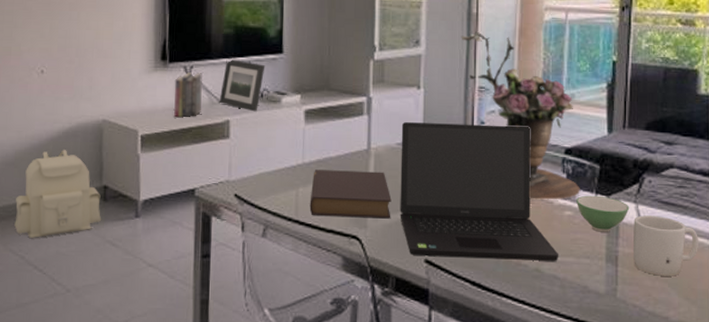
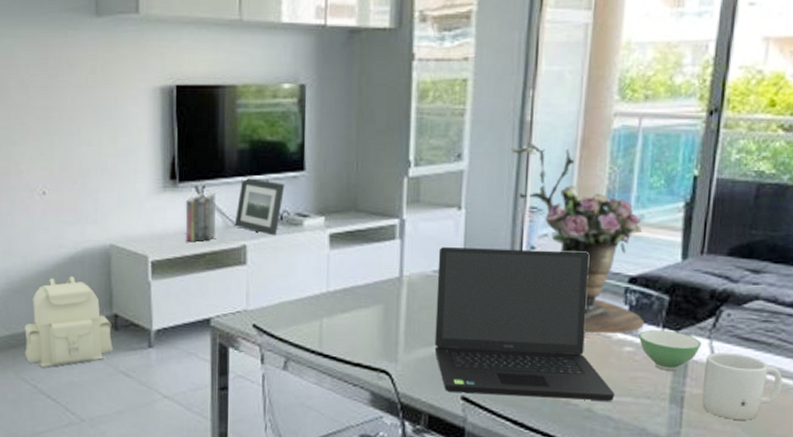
book: present [309,170,392,219] -> none [334,299,426,353]

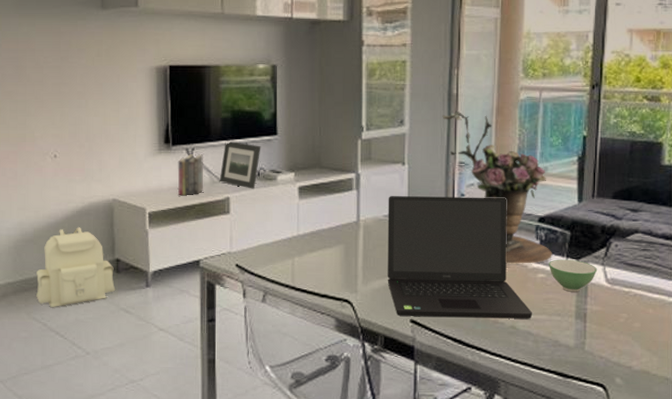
mug: present [701,352,782,420] -> none [600,276,660,330]

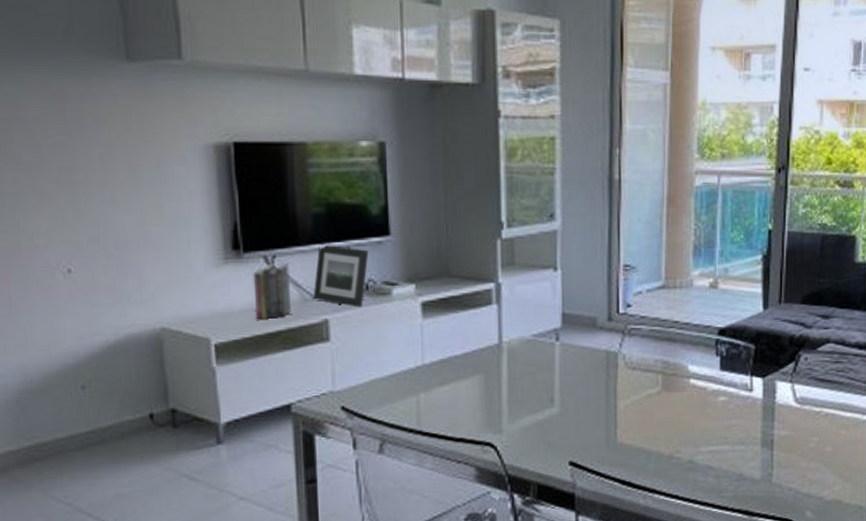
backpack: present [36,227,116,308] -> none [52,368,173,482]
laptop: present [387,196,533,319] -> none [537,307,714,458]
flower arrangement: present [442,110,552,264] -> none [602,201,735,387]
bowl: present [549,259,598,292] -> none [731,377,786,416]

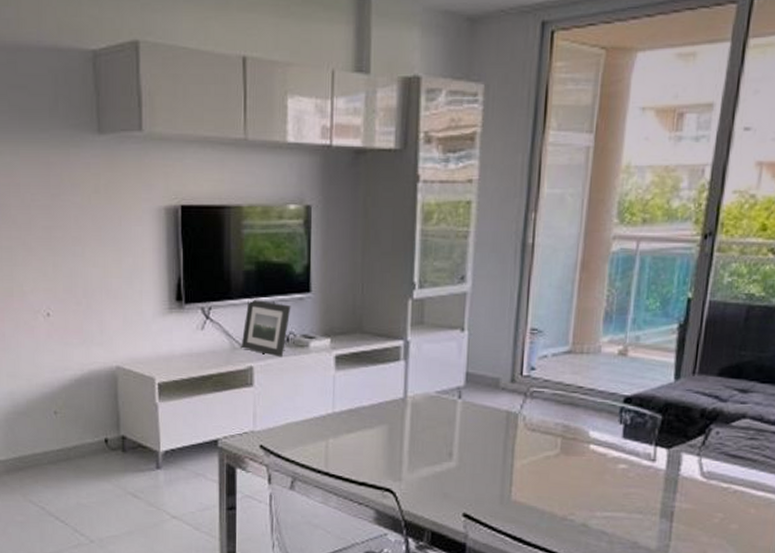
books: present [253,263,291,320] -> none [191,314,223,365]

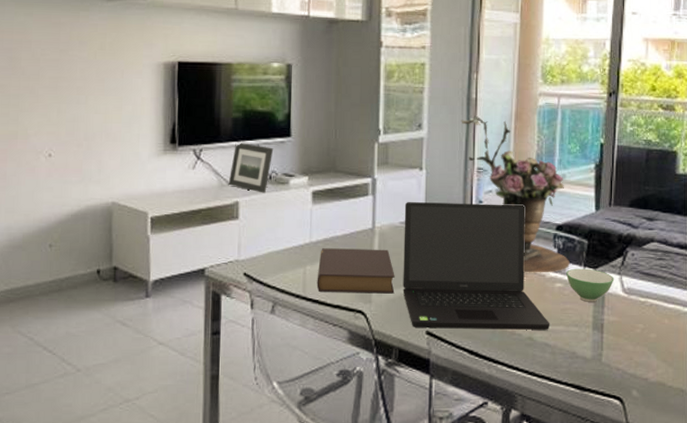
book: none [340,420,429,472] -> present [317,248,395,294]
laptop: none [437,368,609,516] -> present [403,202,550,330]
flower arrangement: none [513,265,638,452] -> present [461,115,570,273]
bowl: none [632,447,692,487] -> present [566,268,614,302]

